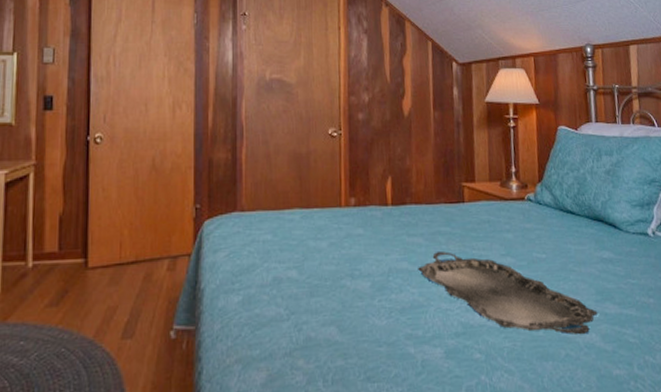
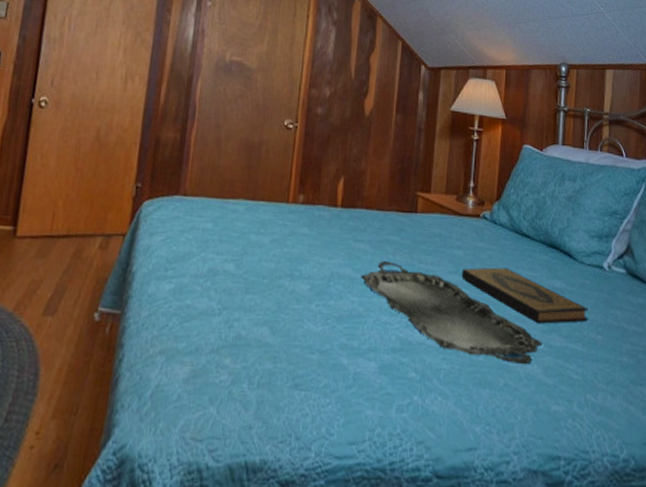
hardback book: none [513,245,639,294] -> present [461,267,589,324]

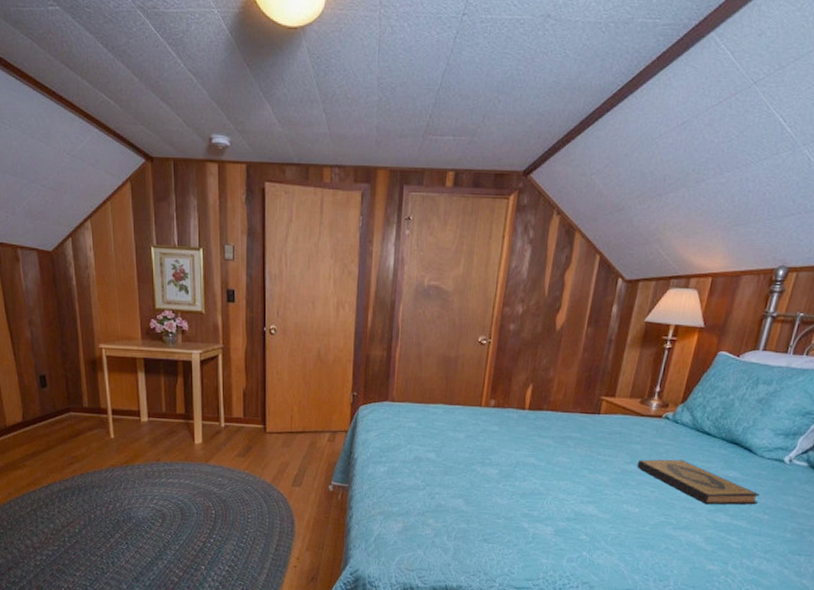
serving tray: present [361,261,543,365] -> none [543,453,708,535]

